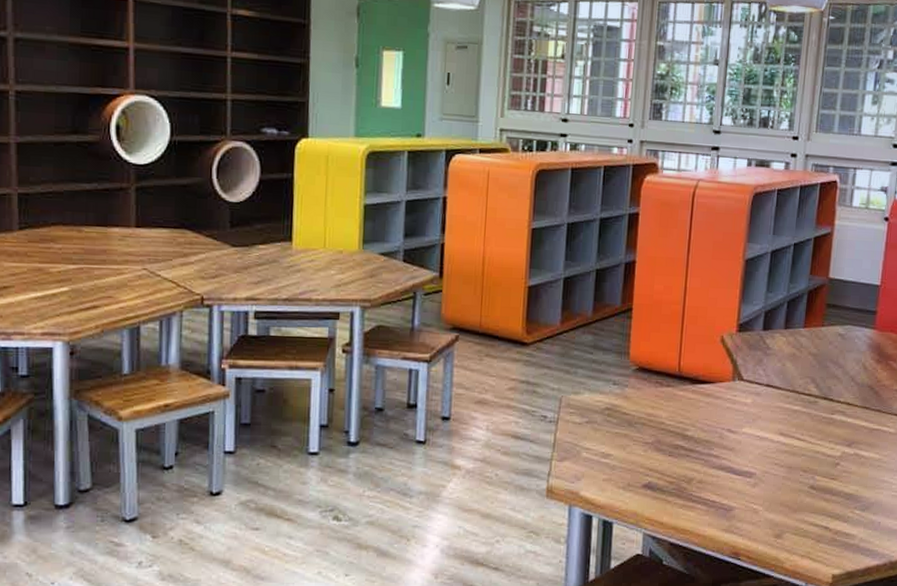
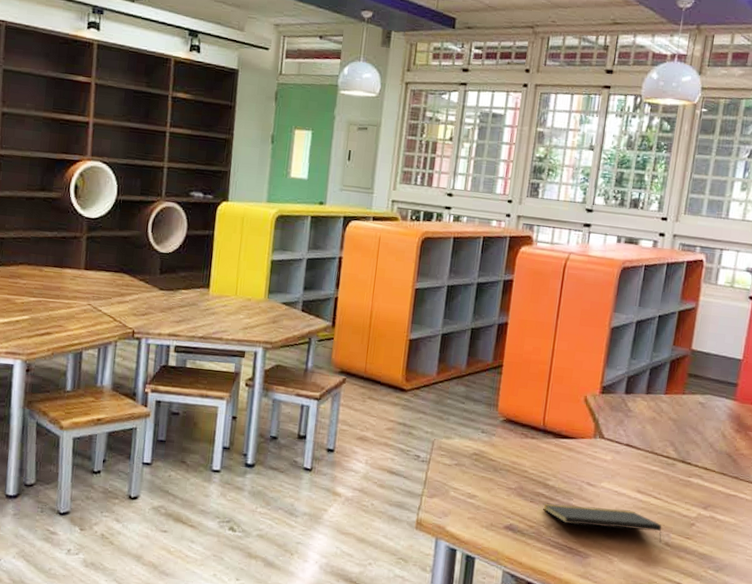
notepad: none [682,454,808,487] -> present [543,503,662,544]

